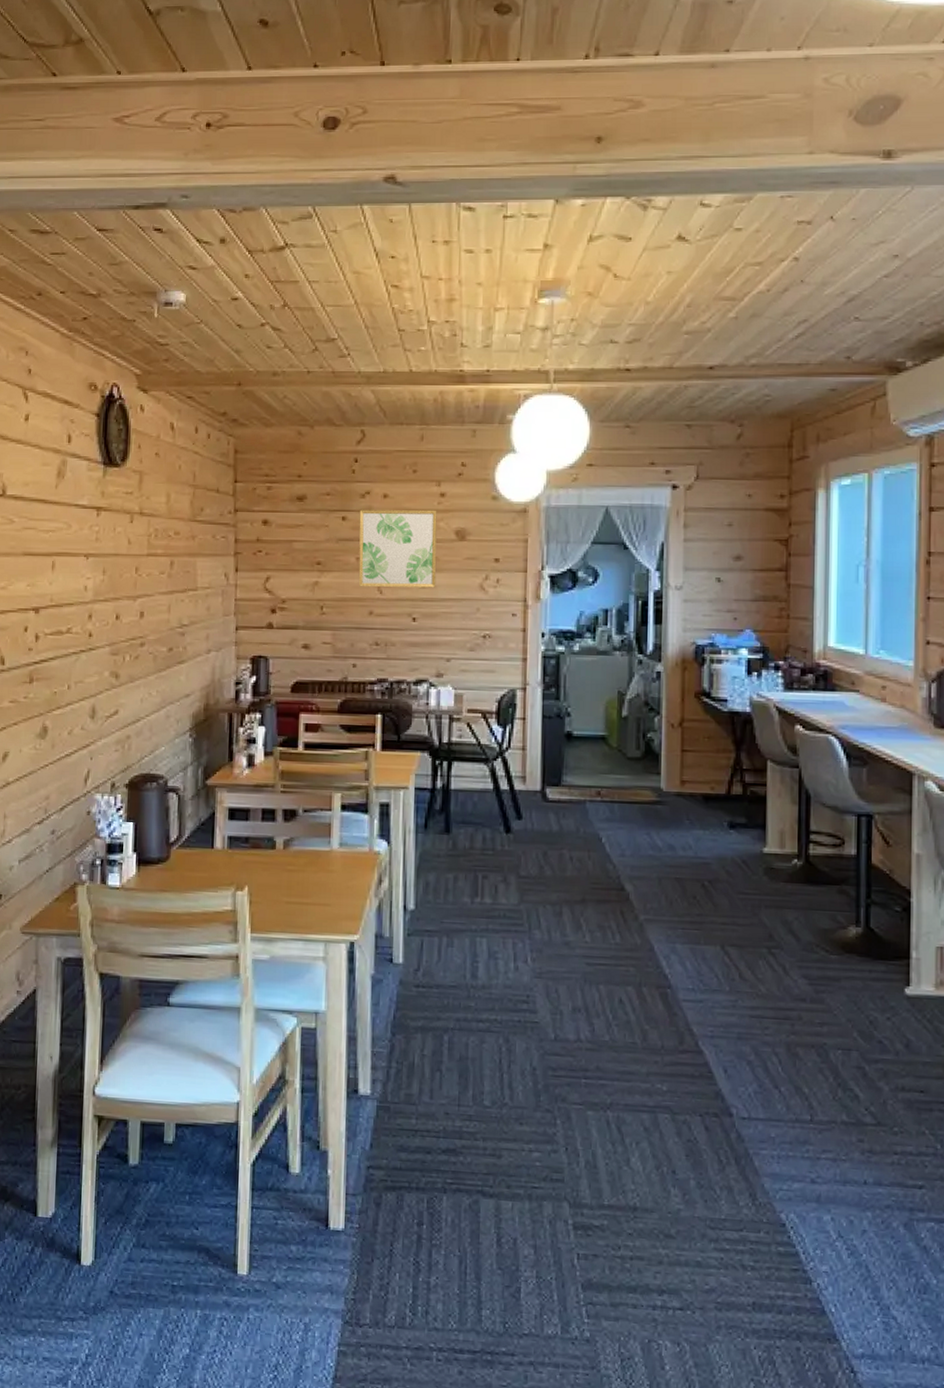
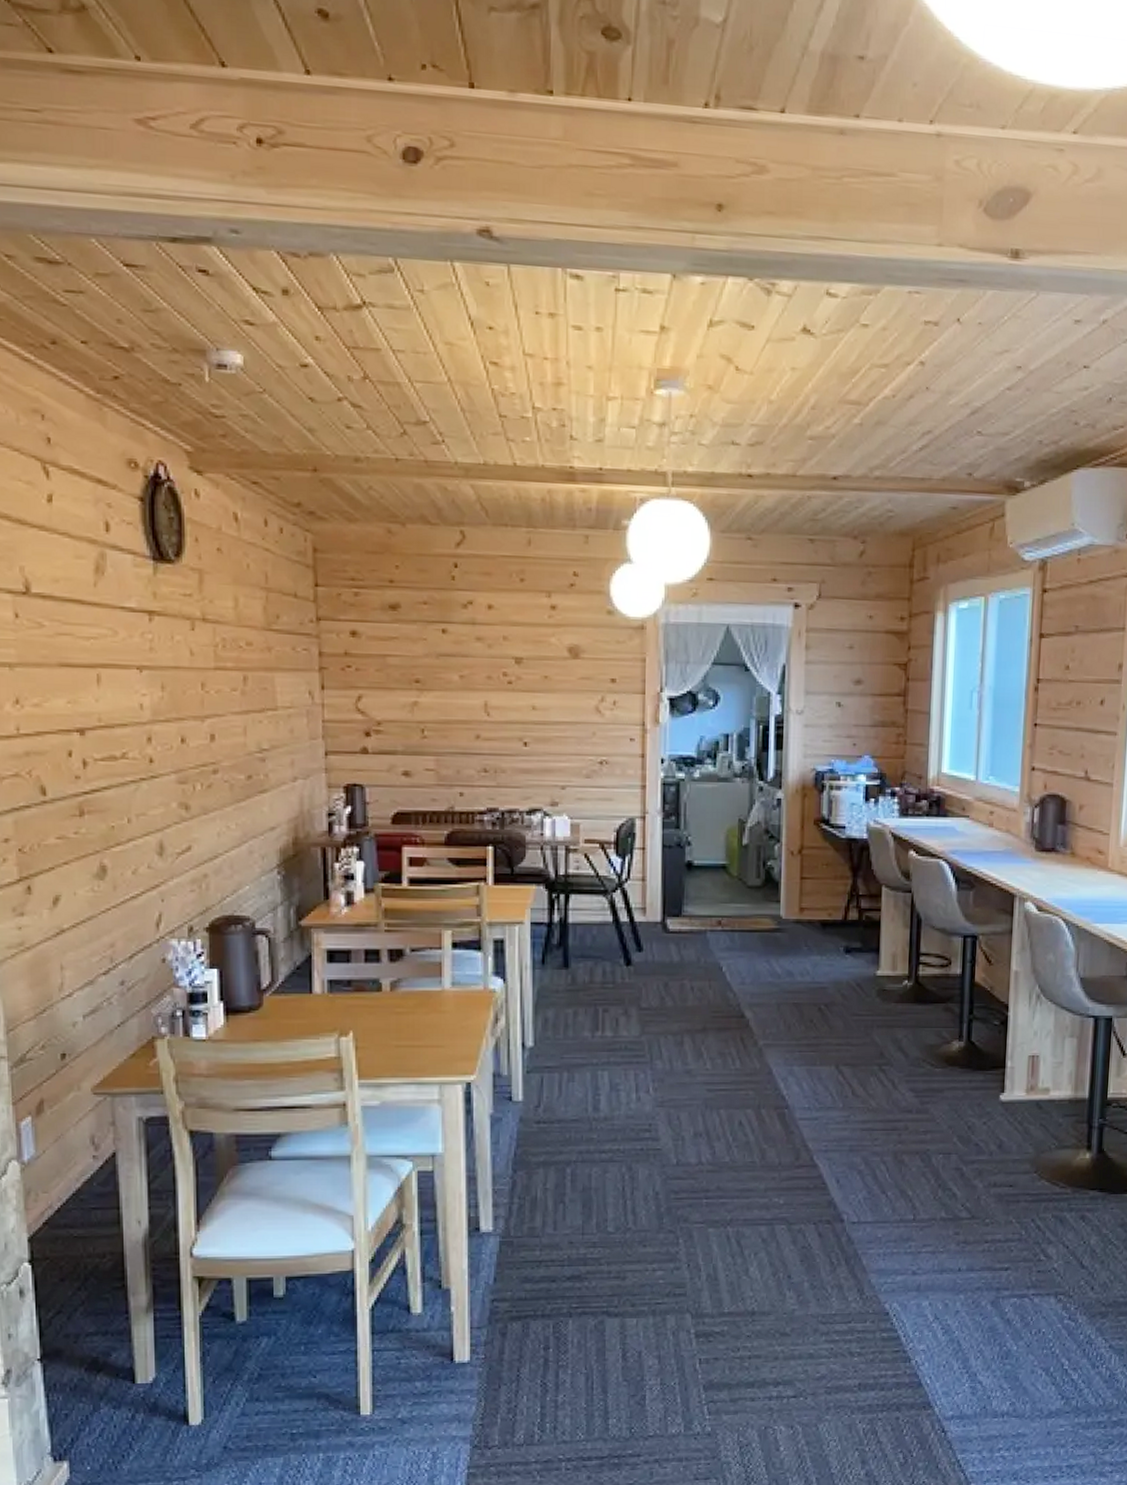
wall art: present [358,509,437,588] -> none [461,621,549,710]

